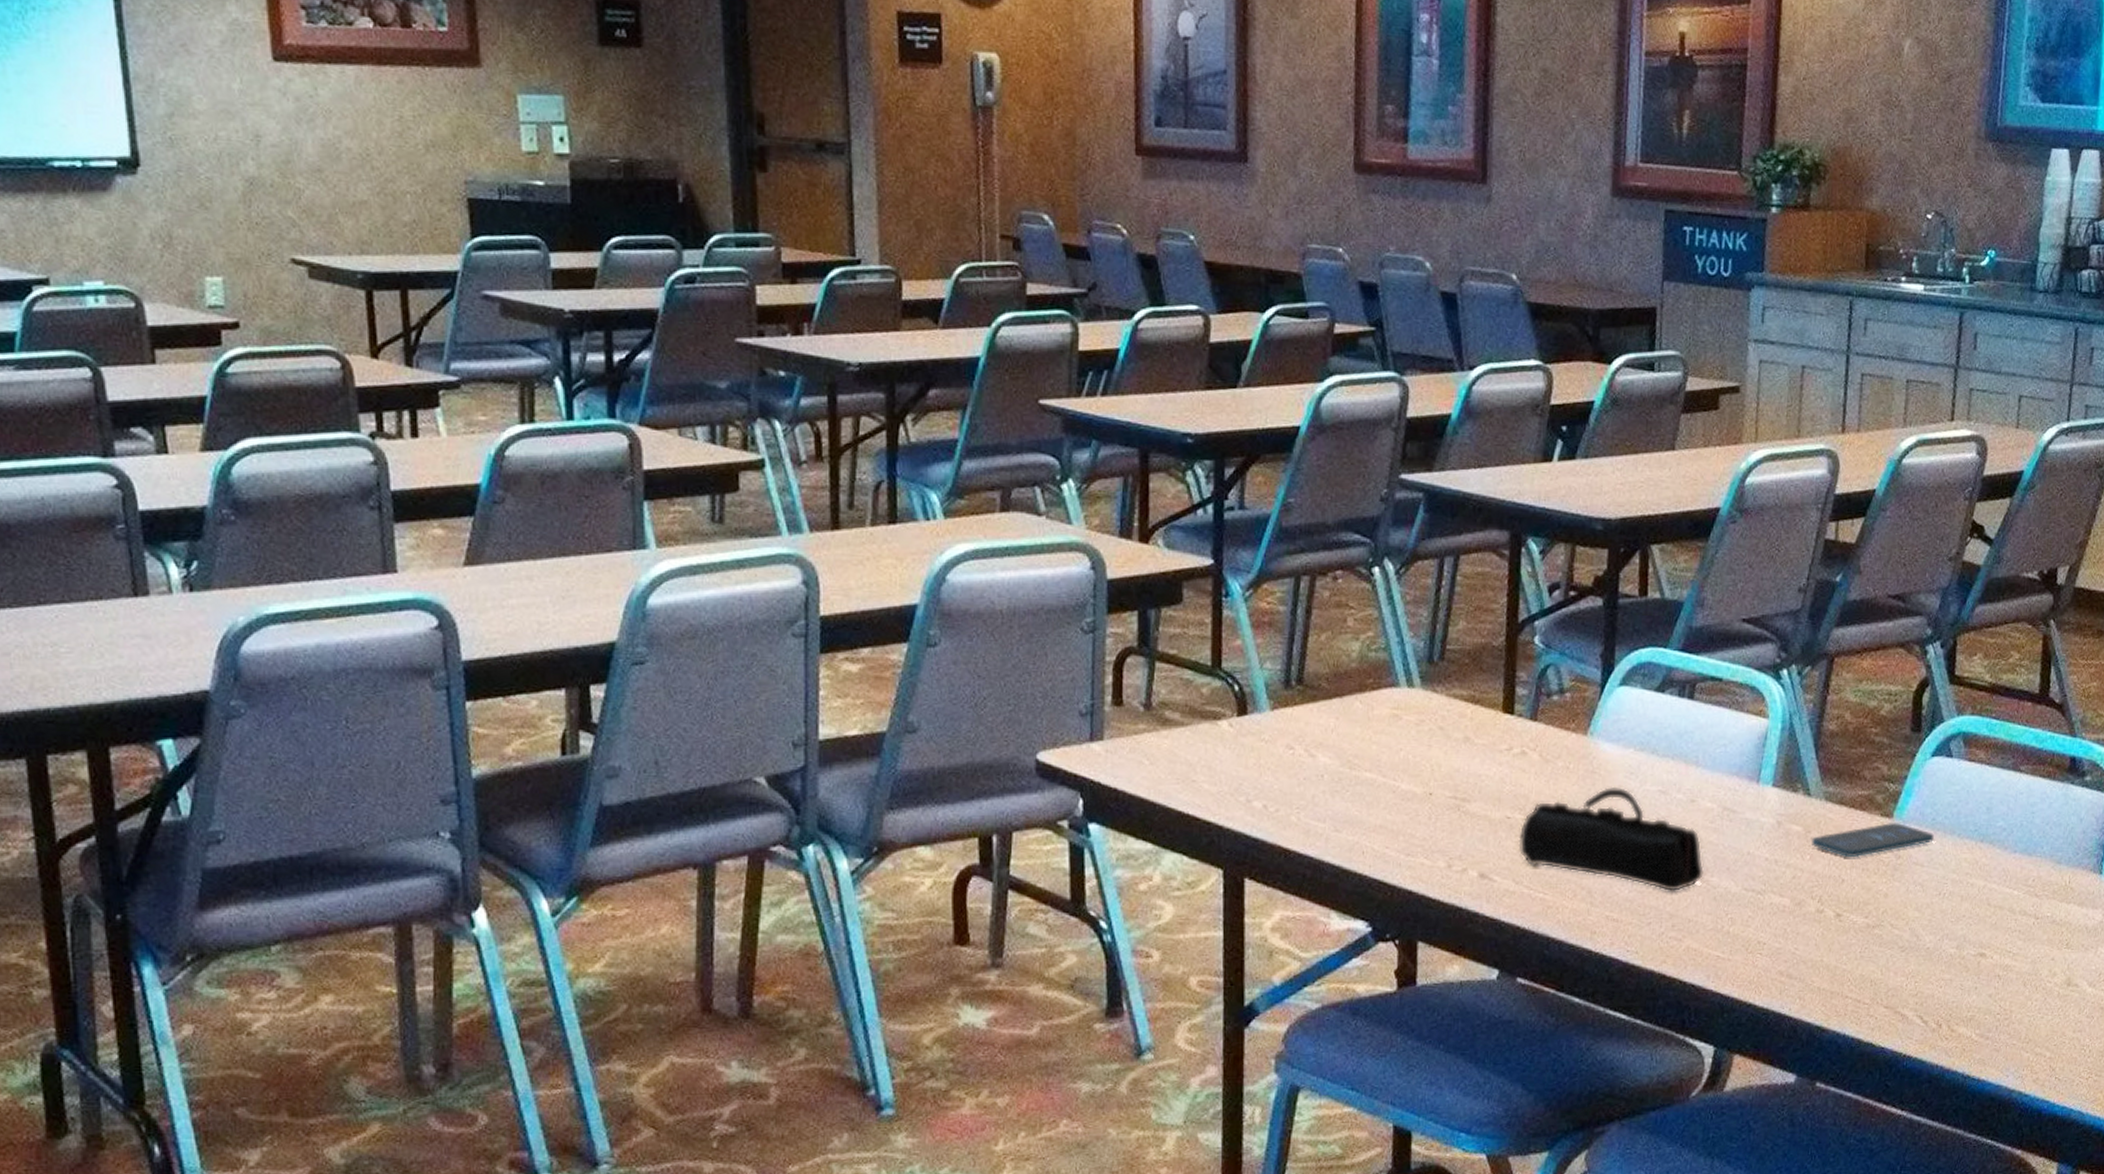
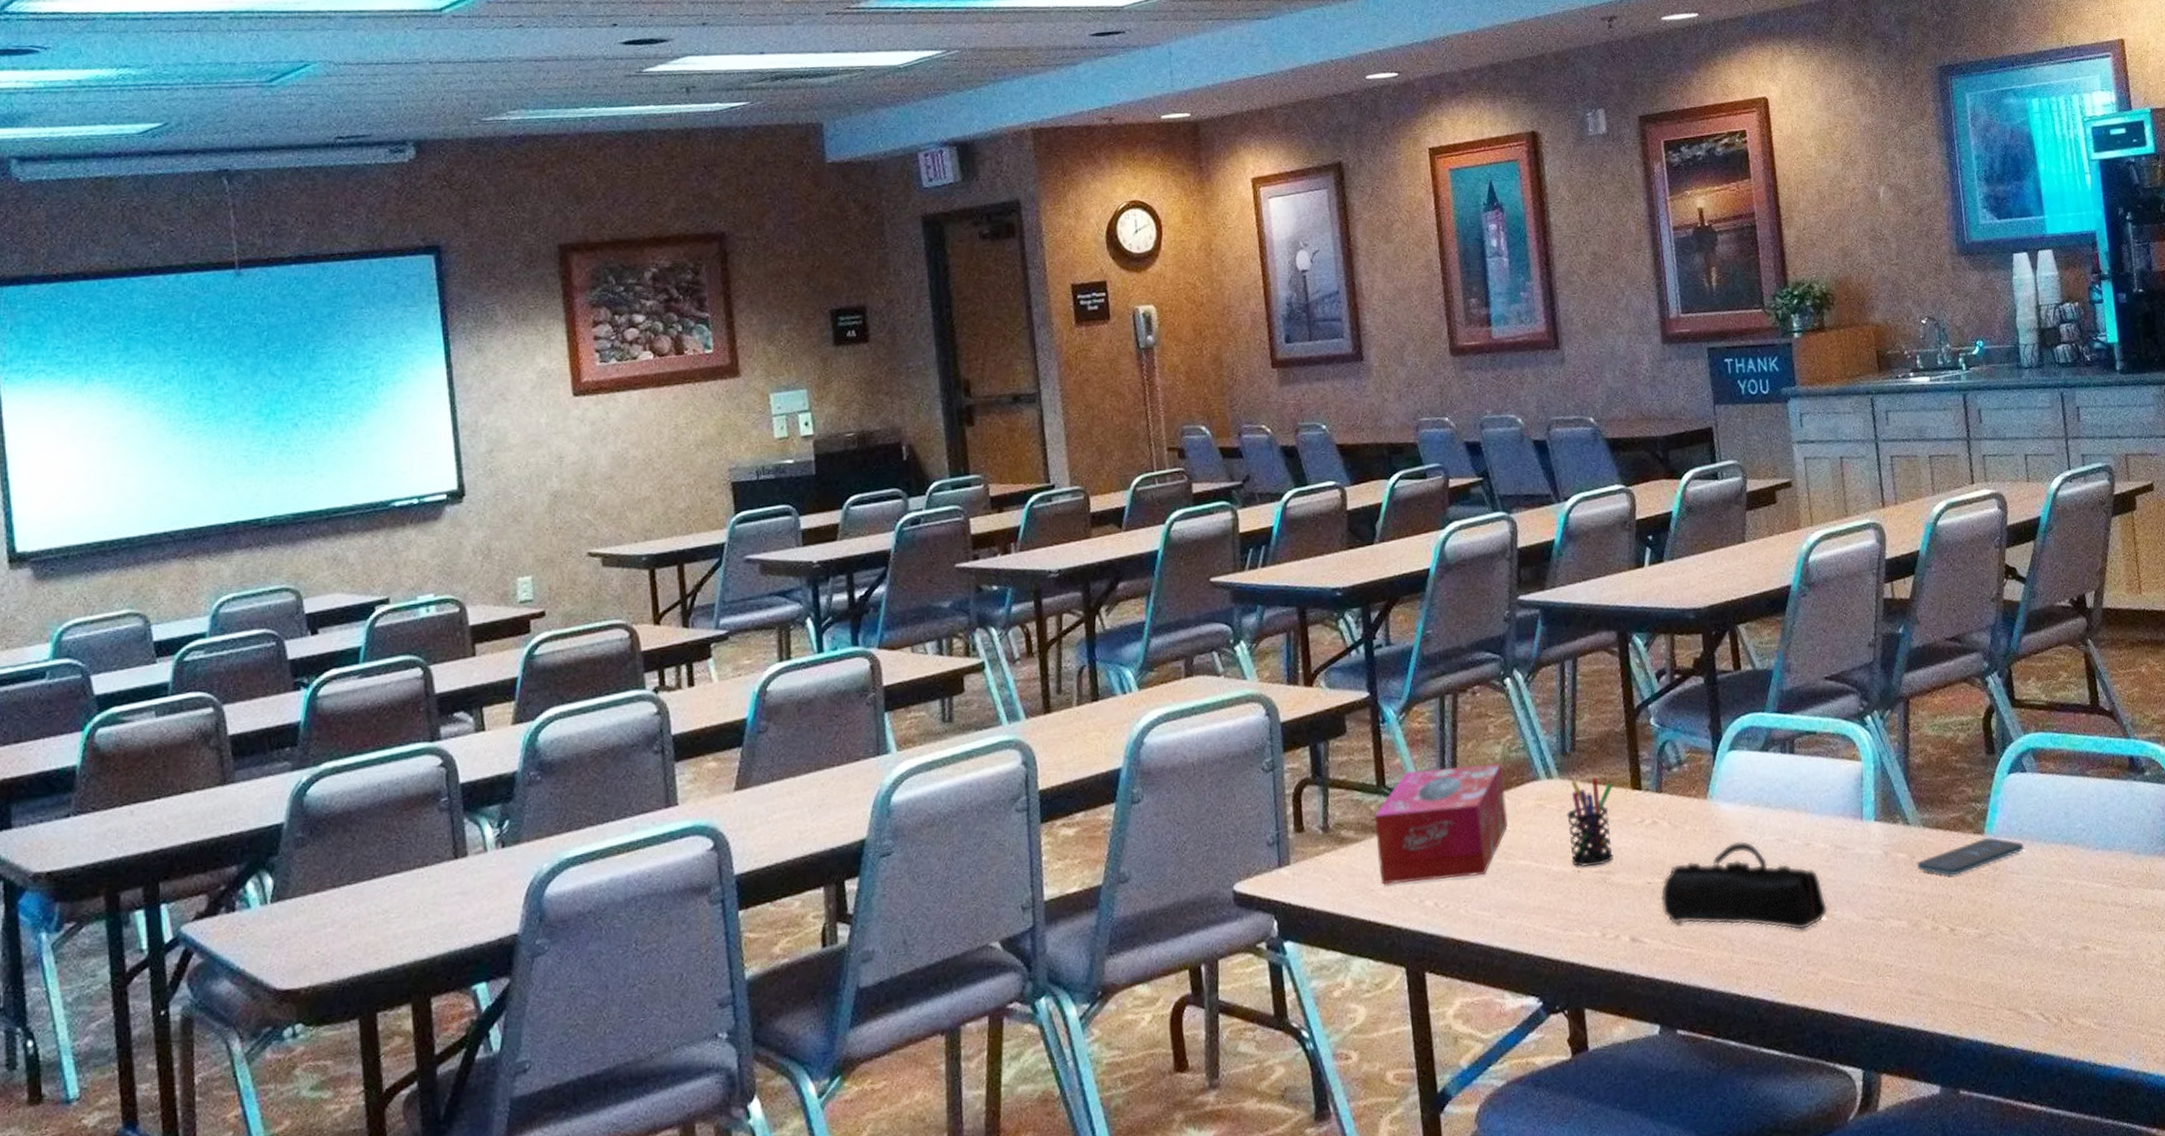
tissue box: none [1204,655,1358,782] -> present [1374,762,1508,885]
pen holder: none [1423,692,1483,791] -> present [1567,776,1614,868]

